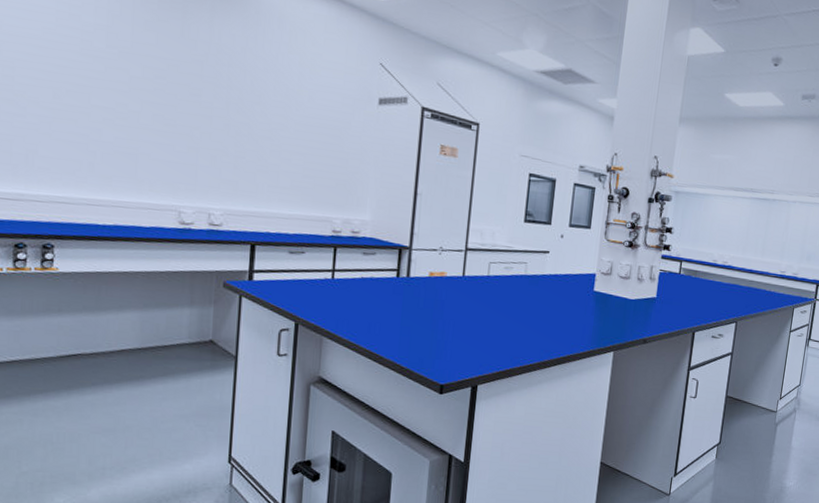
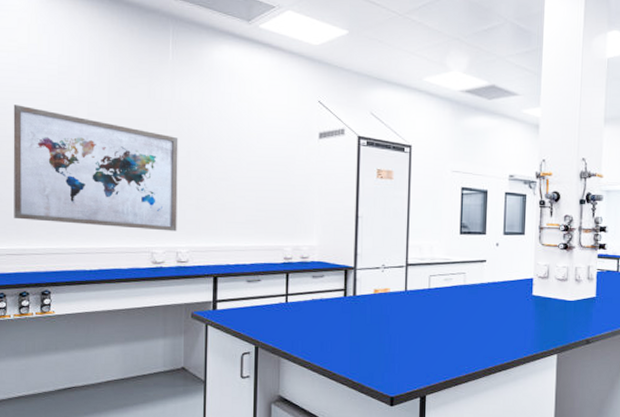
wall art: none [9,23,216,191] -> present [13,105,178,232]

